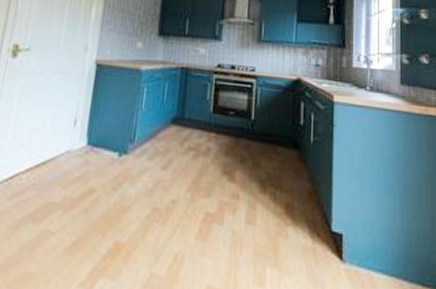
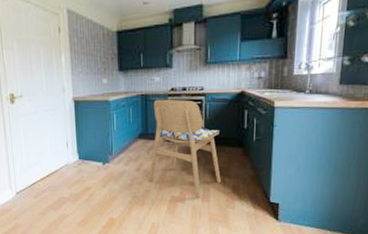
dining chair: none [178,75,271,220] -> present [149,99,221,199]

